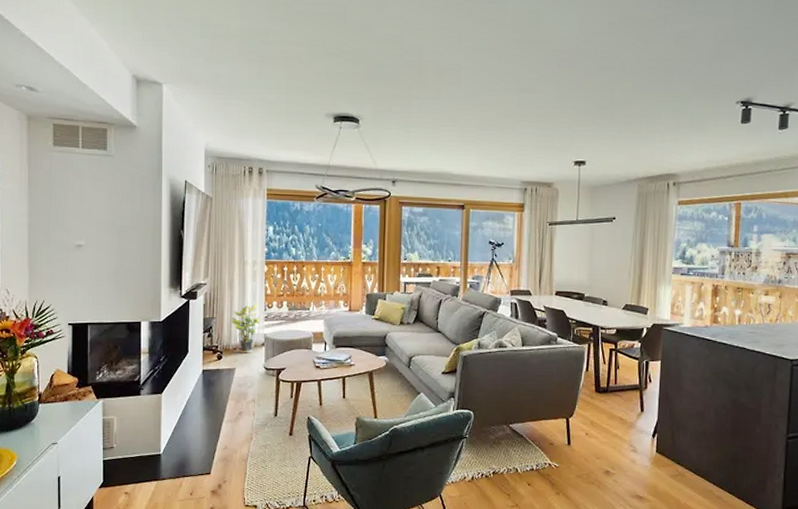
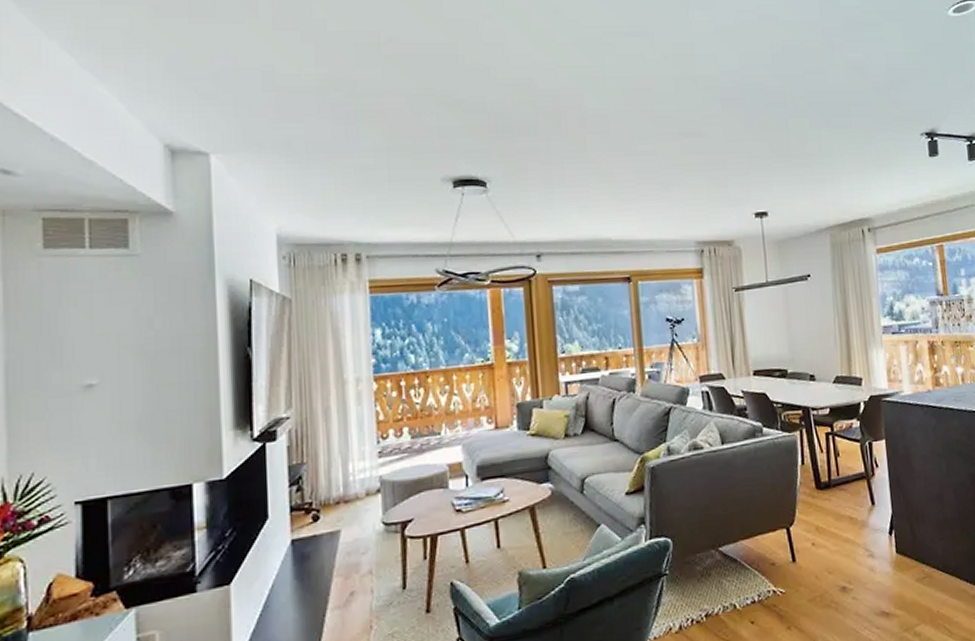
potted plant: present [231,304,260,354] -> none [329,436,372,508]

